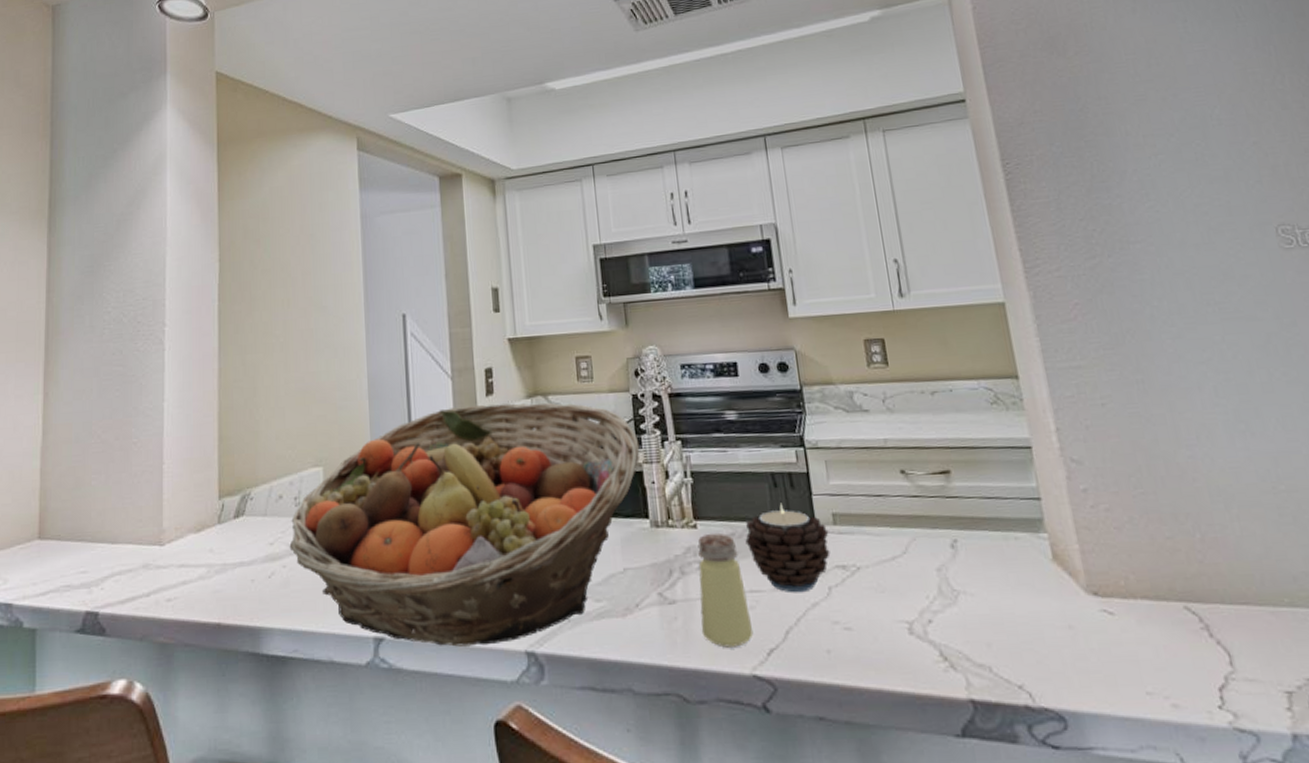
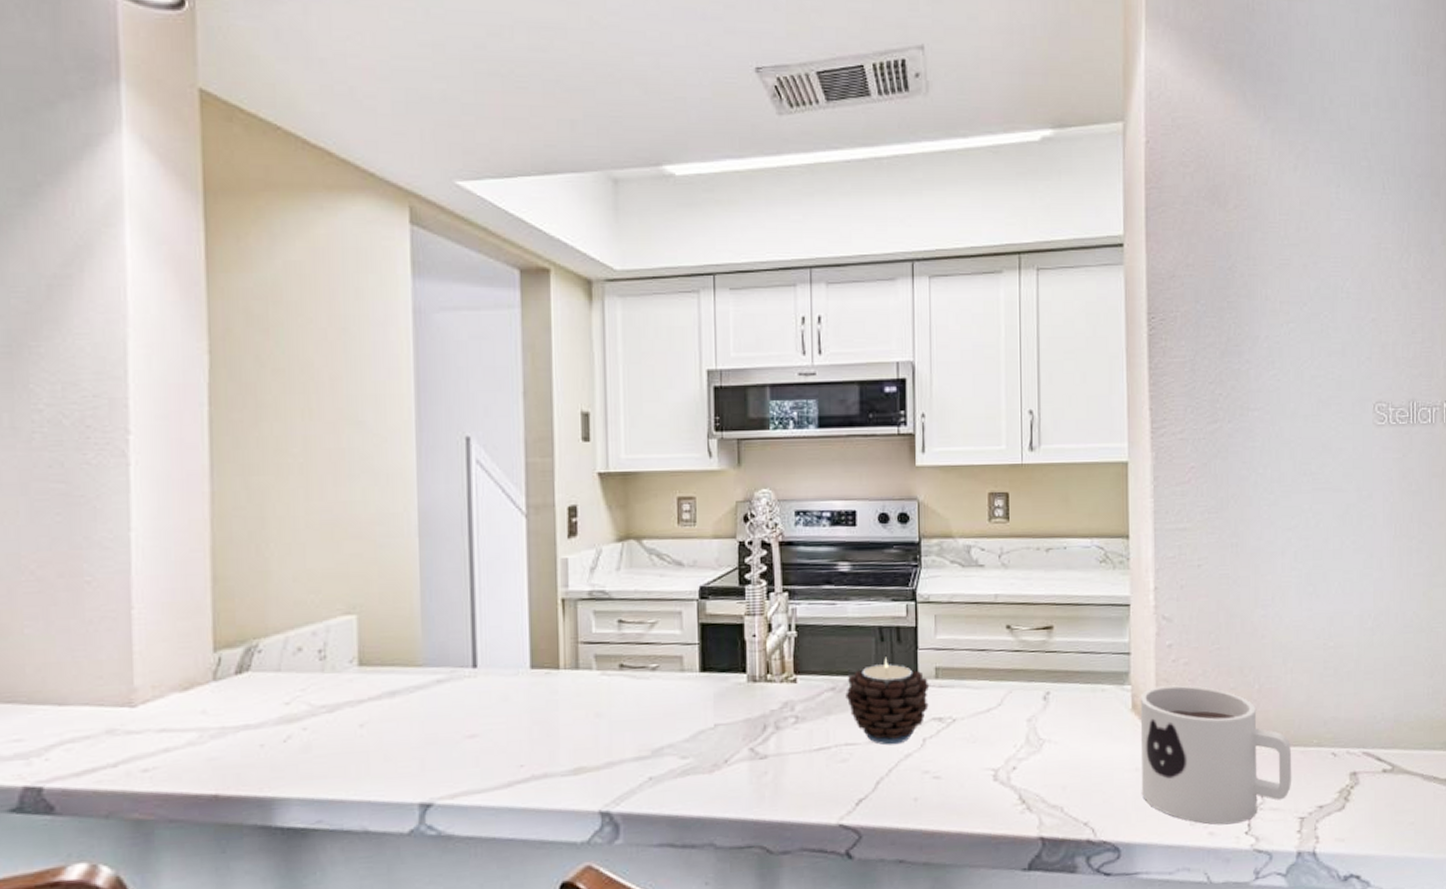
fruit basket: present [289,402,640,647] -> none [311,547,742,810]
saltshaker: present [697,532,754,648] -> none [791,687,844,800]
mug: none [1060,533,1267,696] -> present [1140,685,1292,825]

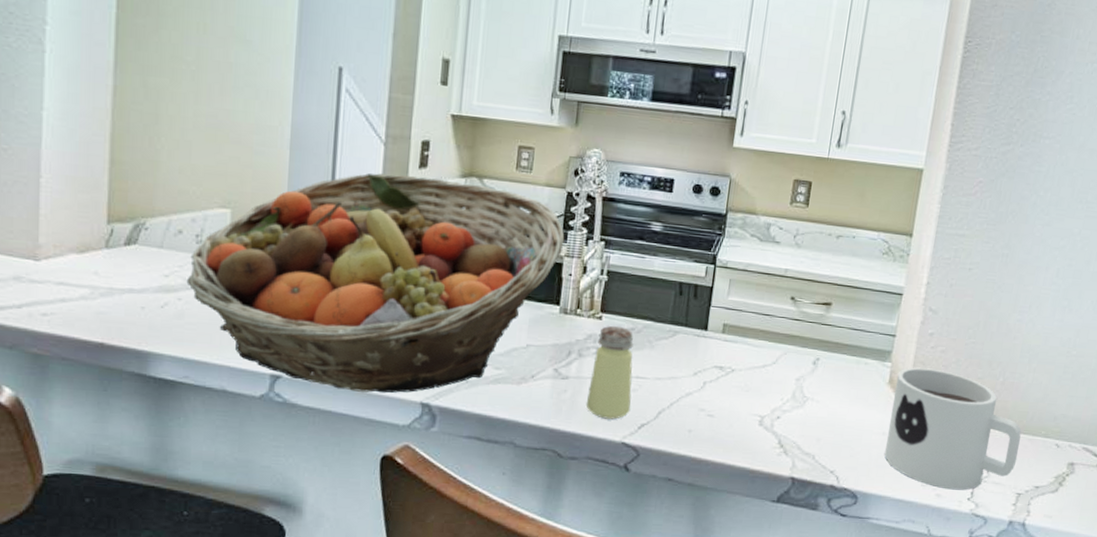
fruit basket: none [311,547,742,810] -> present [186,173,565,393]
saltshaker: none [791,687,844,800] -> present [585,325,634,420]
candle: present [845,657,930,745] -> none [642,309,717,384]

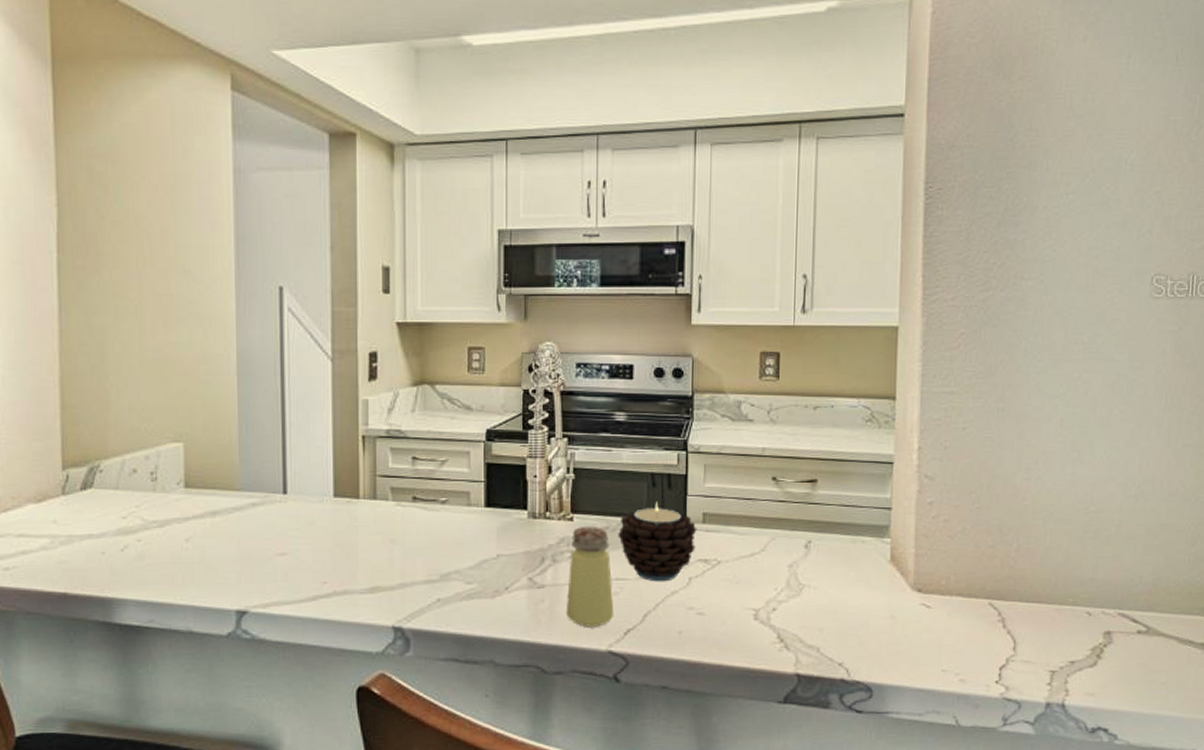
fruit basket: present [186,173,565,393] -> none [144,389,525,621]
candle: none [642,309,717,384] -> present [618,501,697,582]
mug: present [885,367,1022,490] -> none [896,540,1046,673]

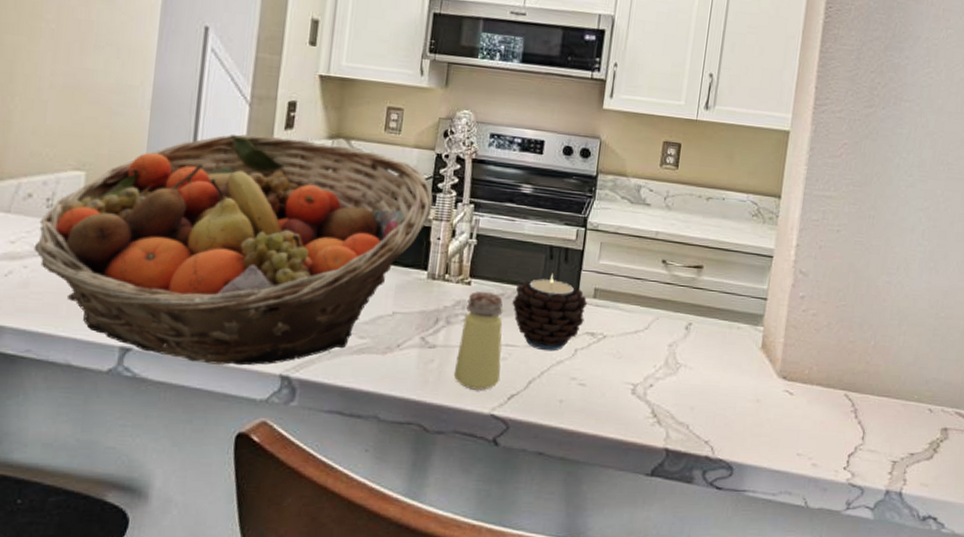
fruit basket: none [144,389,525,621] -> present [33,134,434,366]

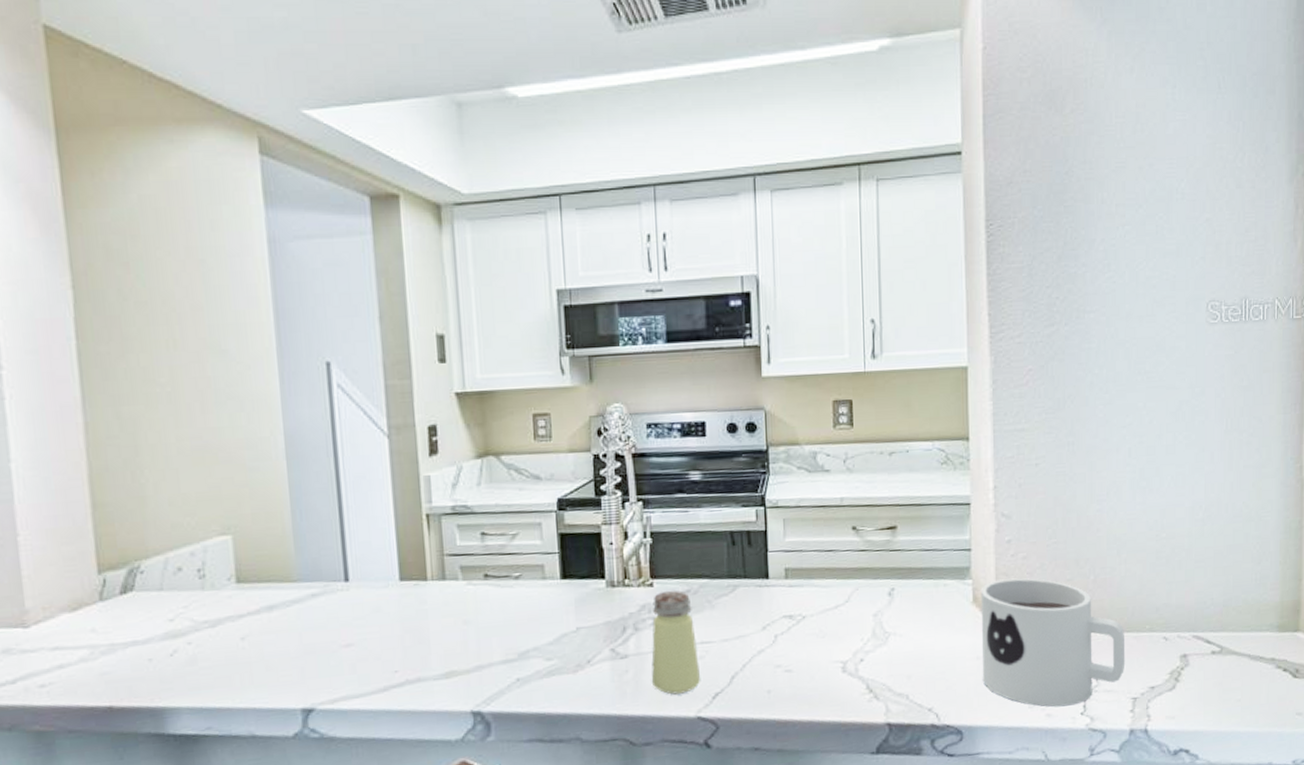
fruit basket: present [33,134,434,366] -> none [194,462,599,713]
candle: present [512,273,588,351] -> none [700,560,780,643]
mug: none [759,331,895,459] -> present [980,578,1126,707]

